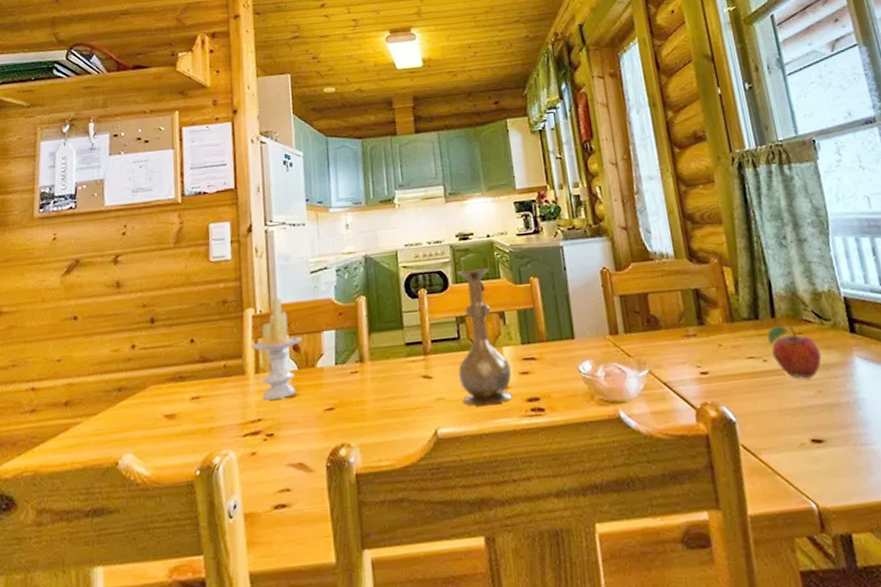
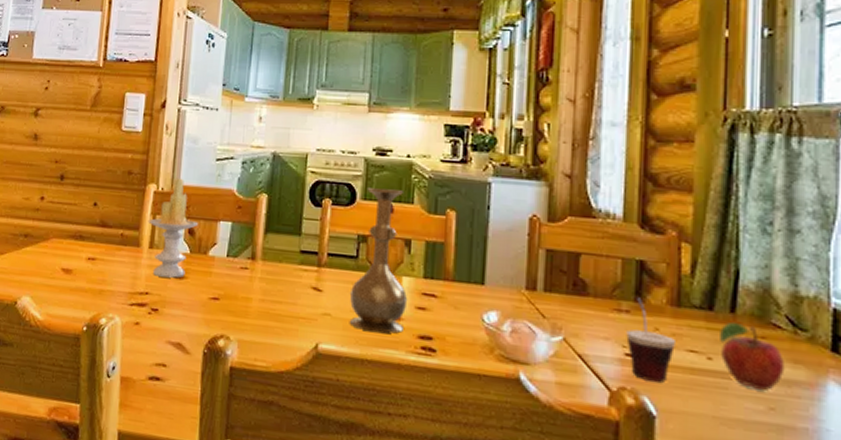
cup: none [697,321,738,392] -> present [626,297,675,383]

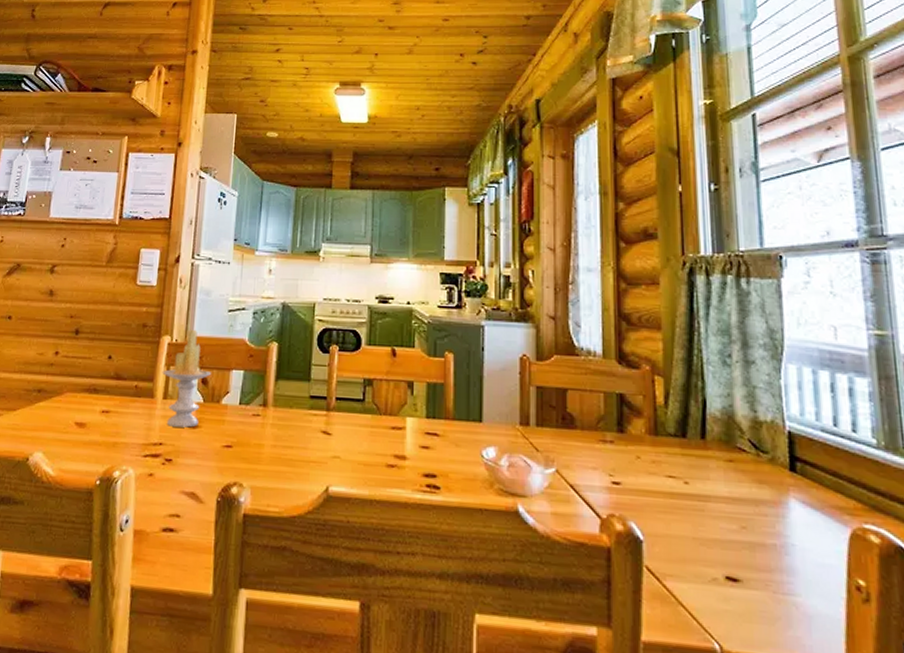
vase: present [349,188,408,334] -> none [357,334,412,474]
cup: present [626,297,675,383] -> none [612,428,656,508]
fruit: present [720,321,786,392] -> none [693,447,752,512]

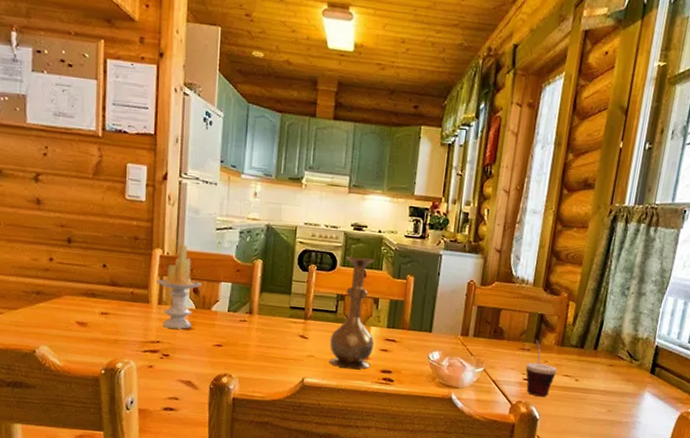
vase: none [357,334,412,474] -> present [328,256,375,369]
cup: none [612,428,656,508] -> present [525,340,557,397]

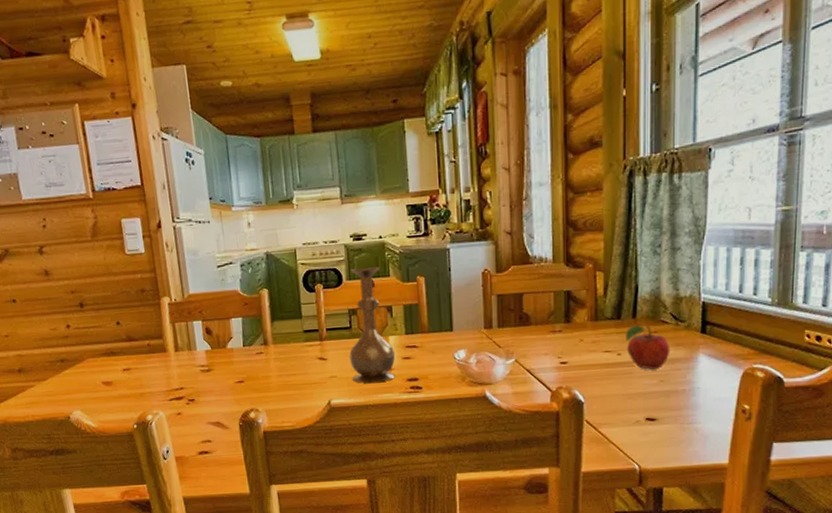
candle: present [156,244,203,329] -> none [169,288,214,373]
cup: present [525,340,557,397] -> none [560,319,595,379]
fruit: none [584,355,622,400] -> present [626,324,671,370]

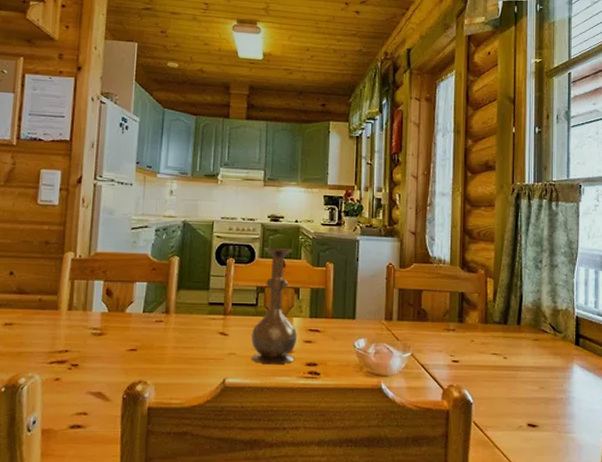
fruit: present [626,324,671,370] -> none [511,331,550,377]

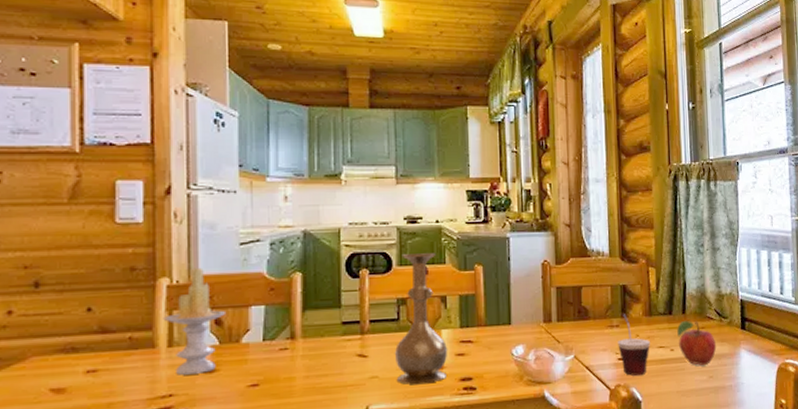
candle: none [66,245,116,335] -> present [163,267,227,375]
cup: none [453,319,484,378] -> present [618,314,650,376]
fruit: none [511,331,550,377] -> present [677,320,717,366]

